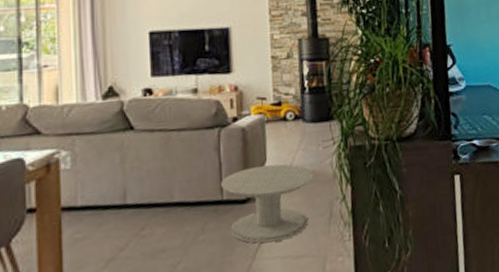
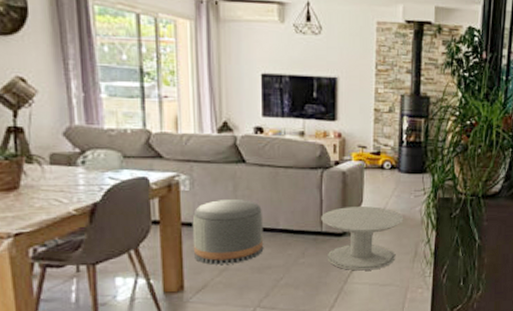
pouf: none [73,171,157,255] -> present [192,198,264,265]

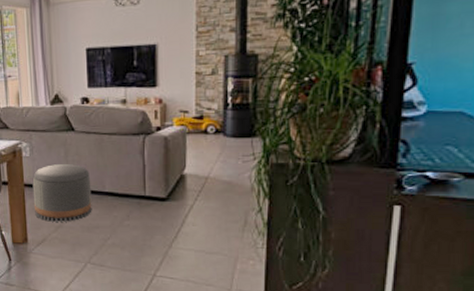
side table: present [321,206,404,271] -> none [144,172,231,237]

